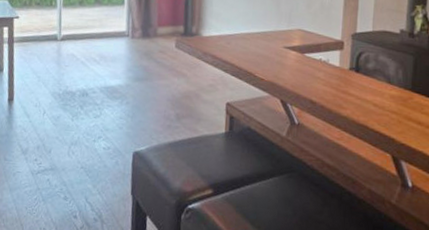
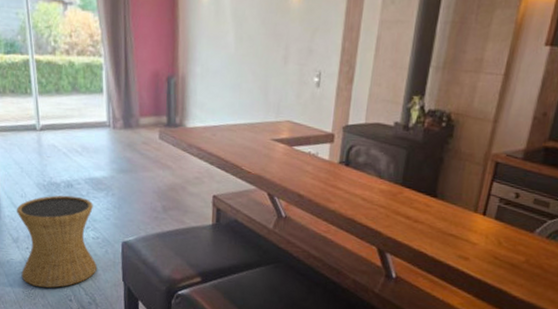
side table: none [26,104,107,203] -> present [16,195,97,288]

